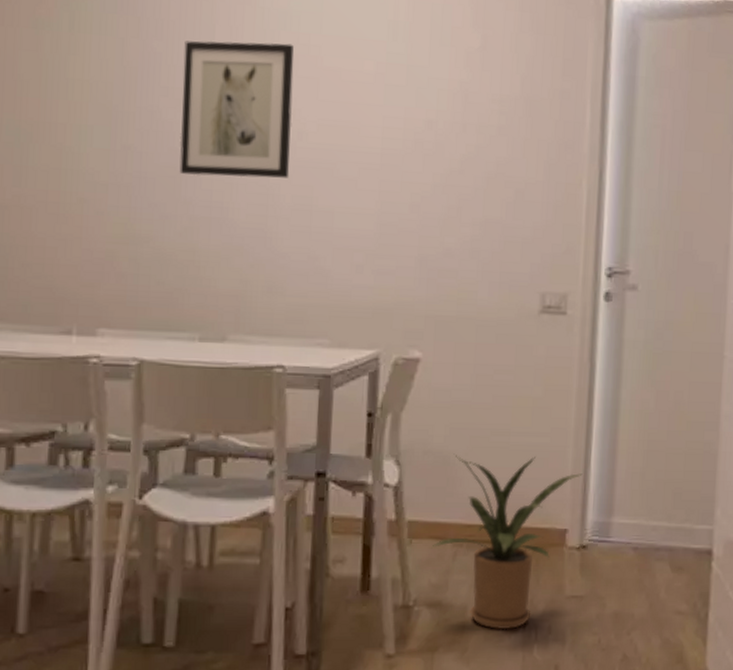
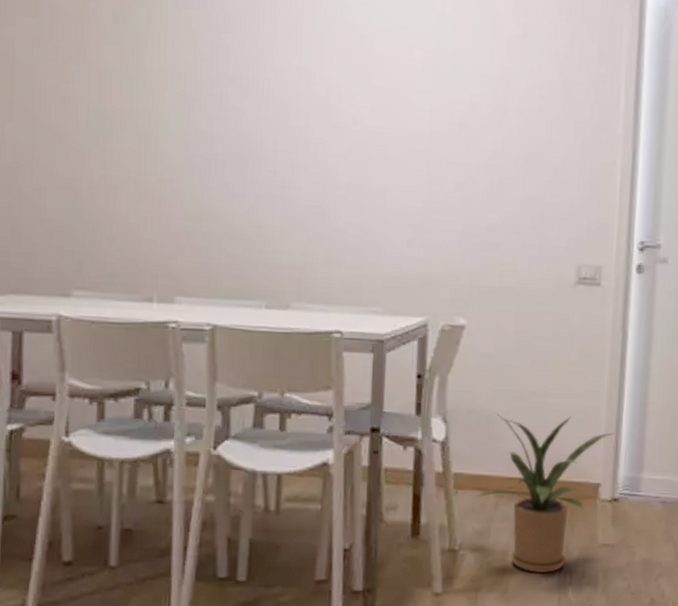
wall art: present [179,40,295,178] -> none [246,33,350,160]

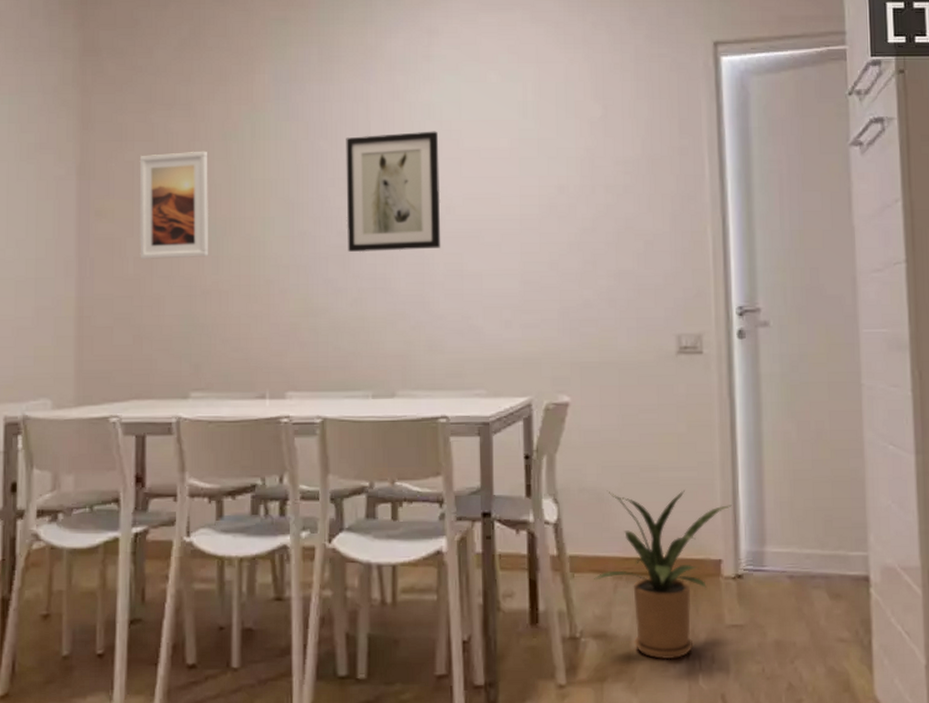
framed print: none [18,32,98,149] -> present [139,151,209,260]
wall art: none [246,33,350,160] -> present [346,131,441,253]

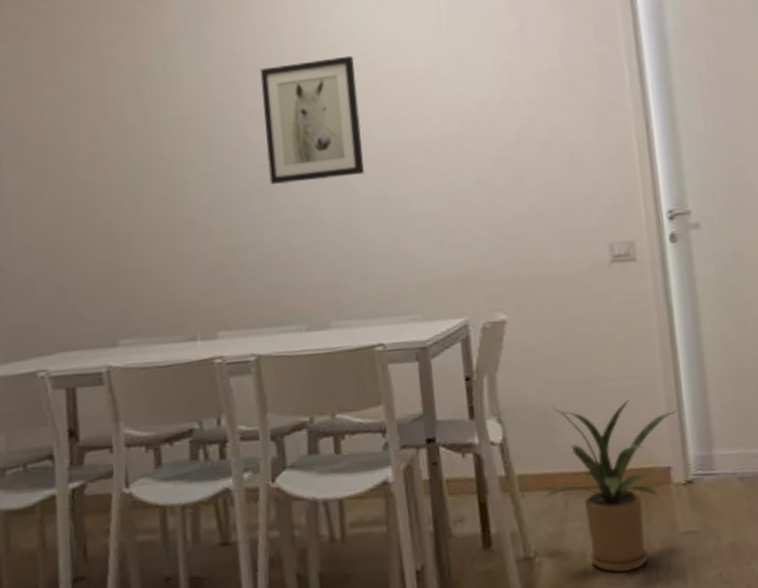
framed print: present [139,151,209,260] -> none [49,92,127,208]

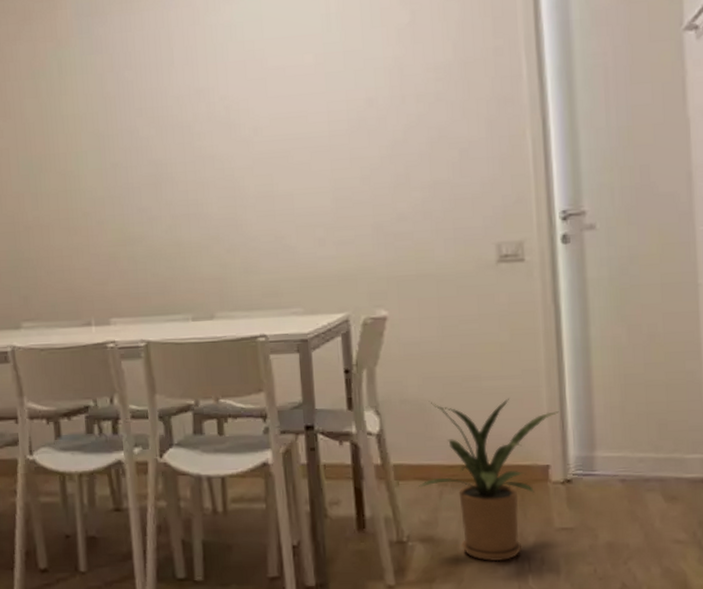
wall art: present [260,55,365,185] -> none [150,52,251,180]

